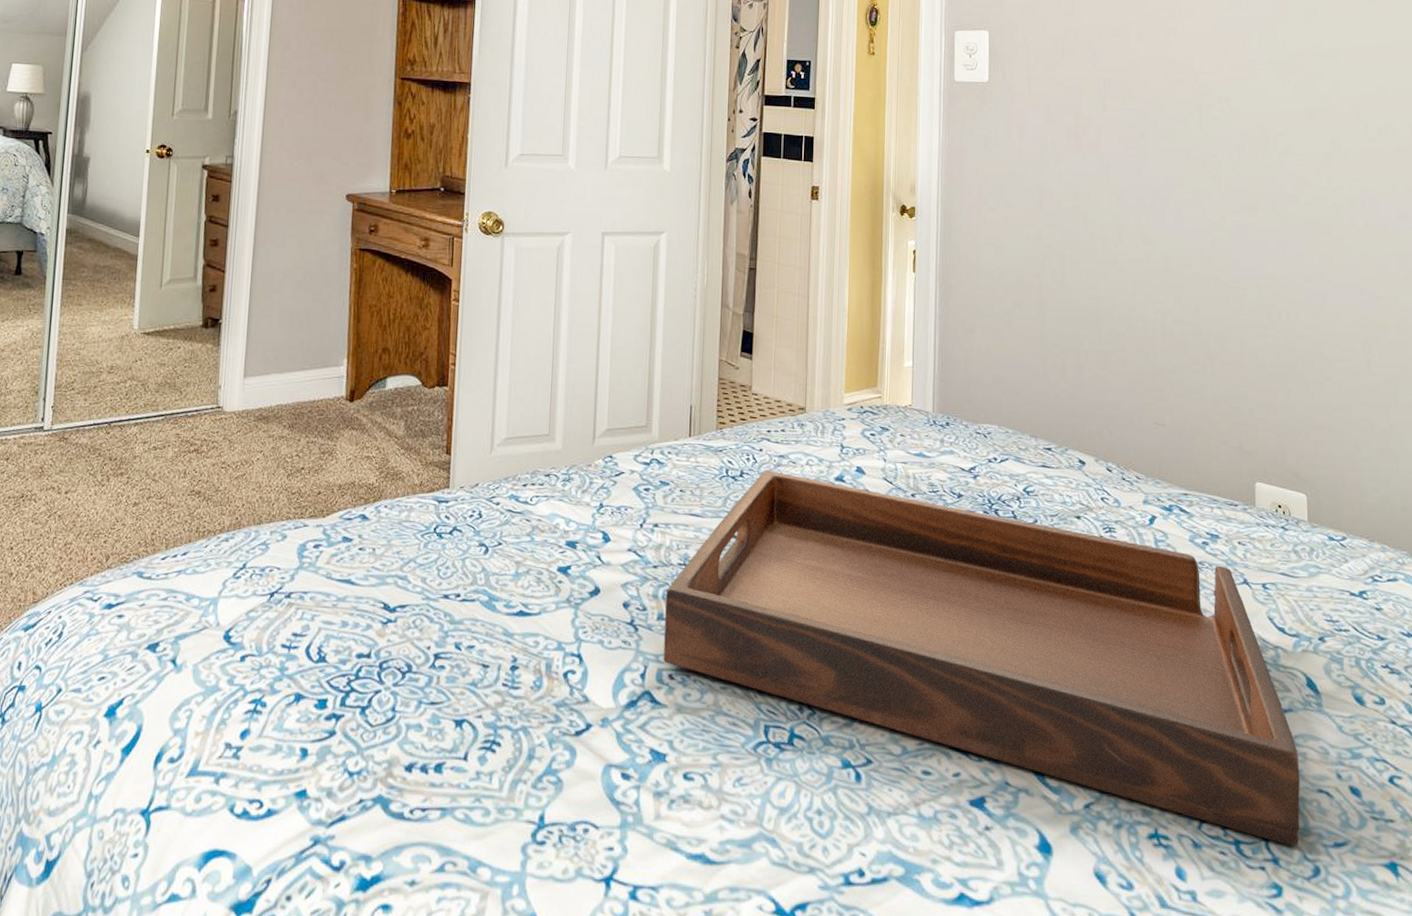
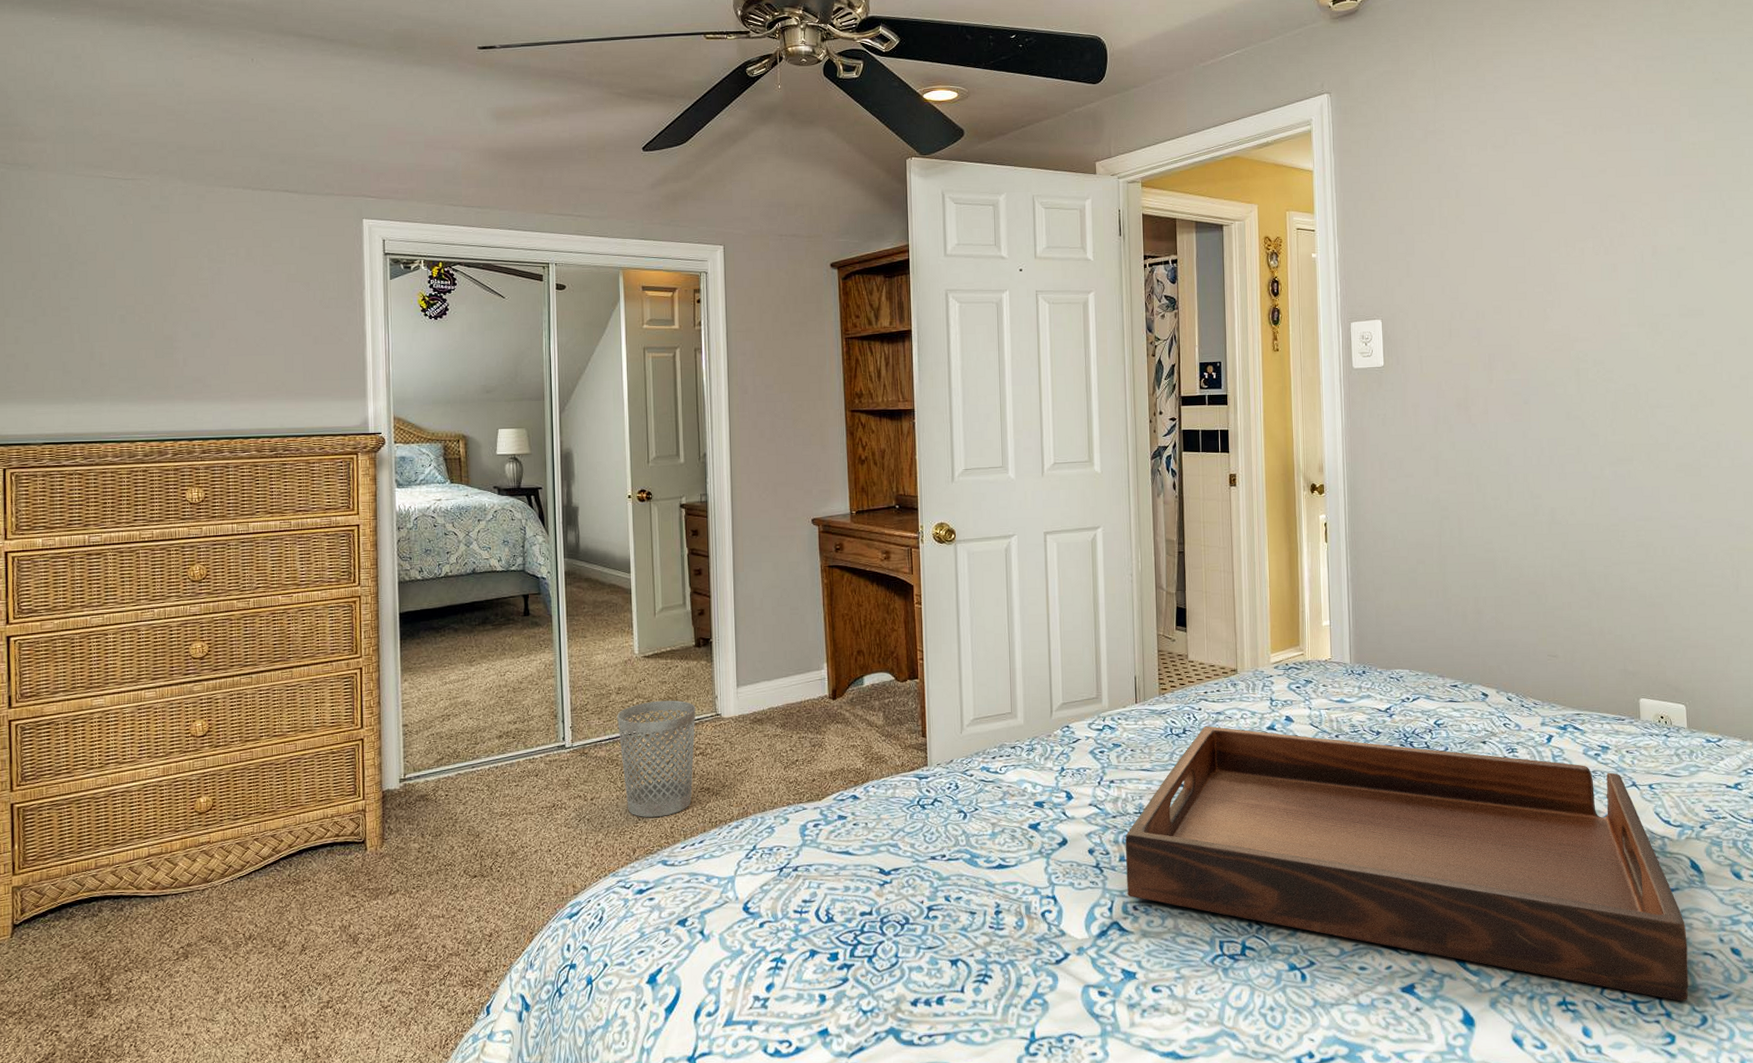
wastebasket: none [105,385,195,520] -> present [617,700,696,817]

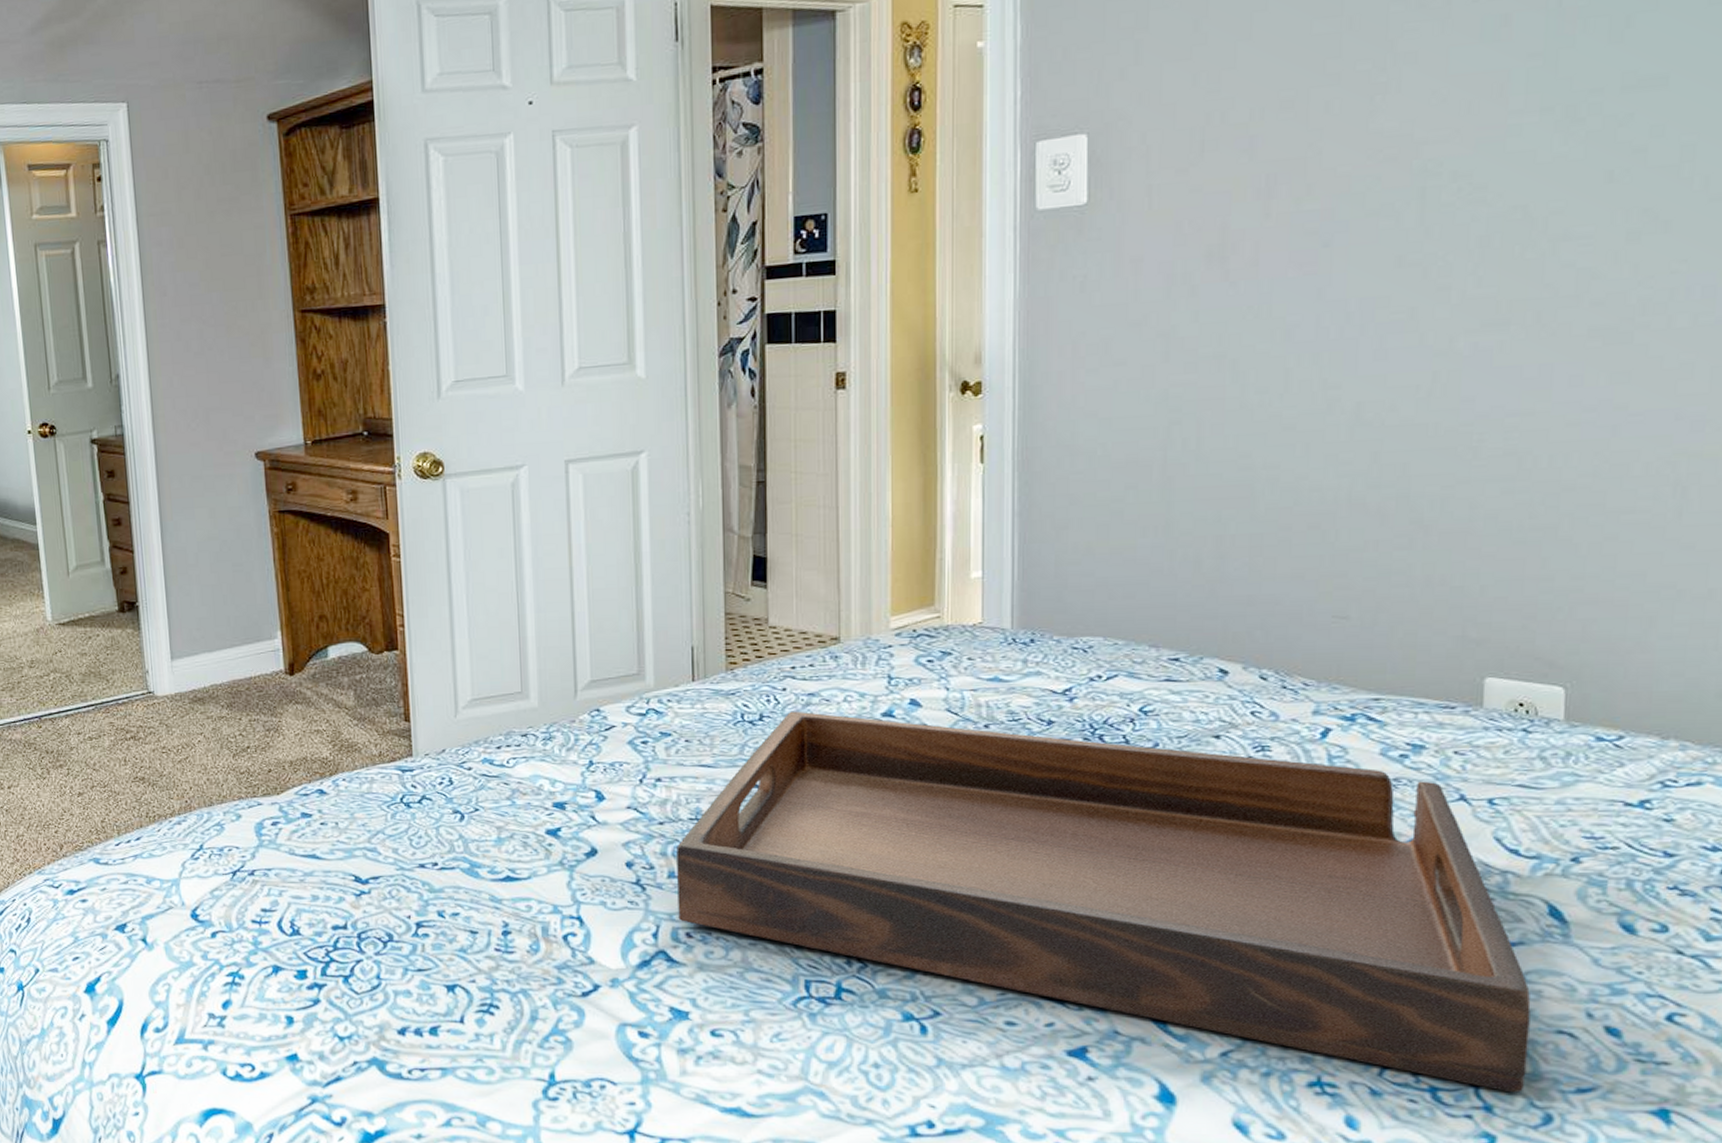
wastebasket: present [617,700,696,817] -> none [32,675,125,809]

